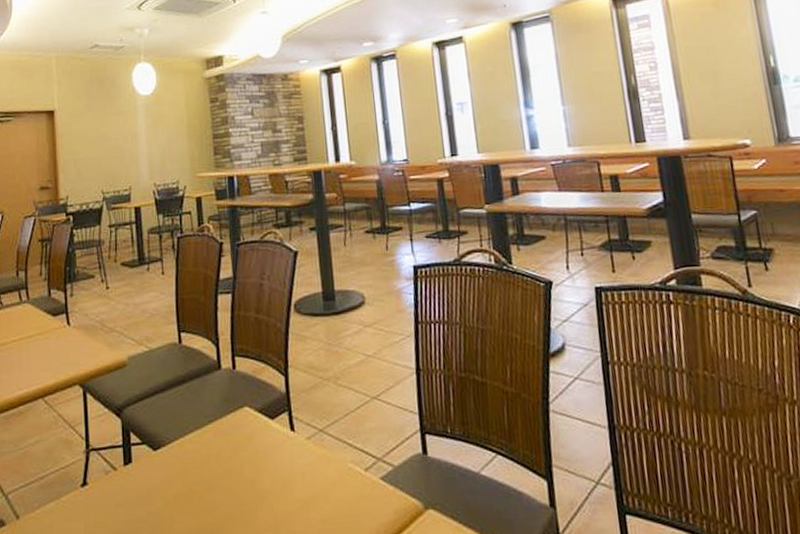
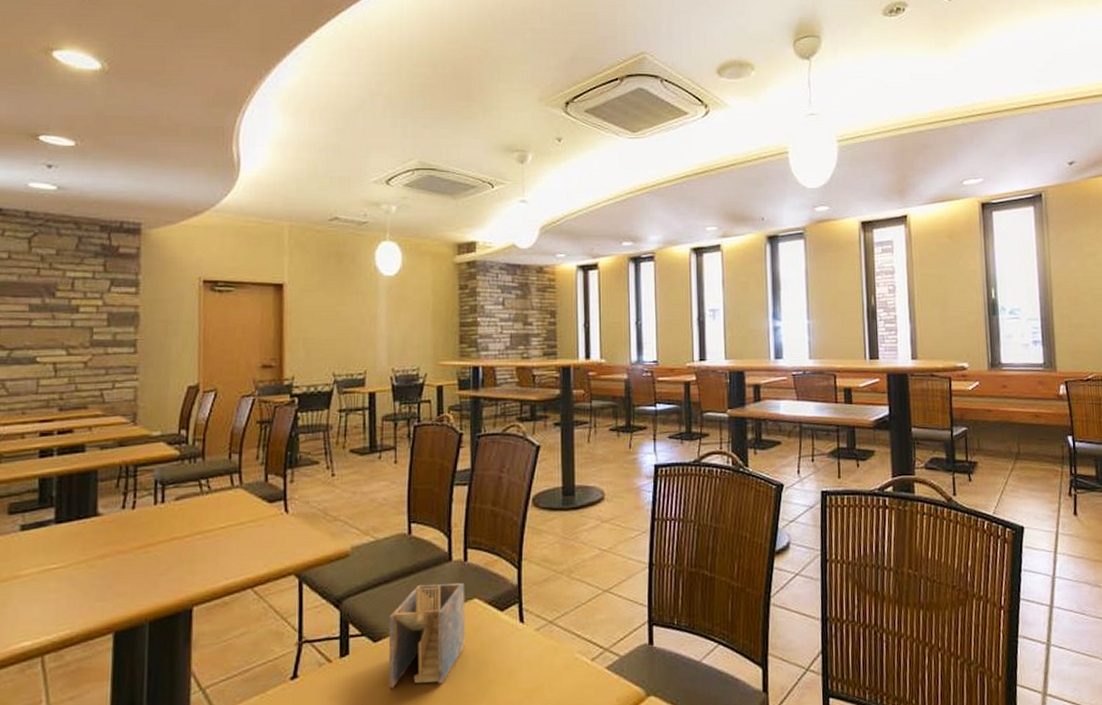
napkin holder: none [166,390,239,497] -> present [388,582,465,689]

